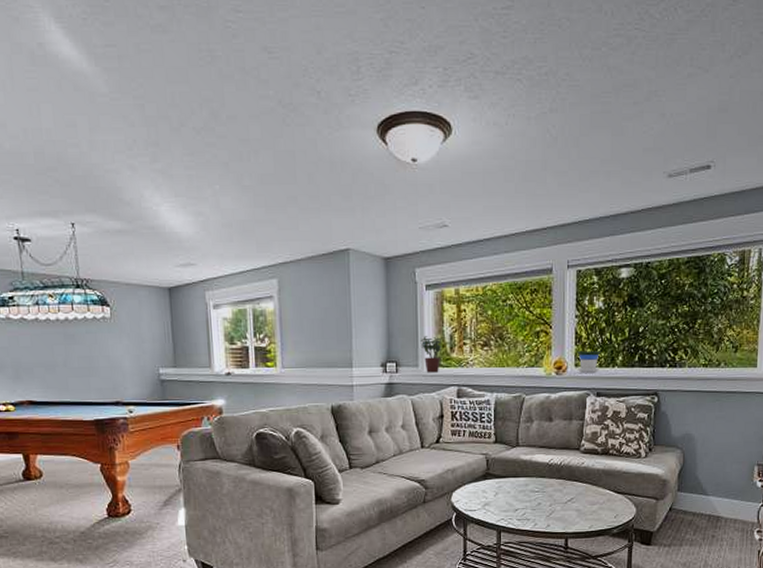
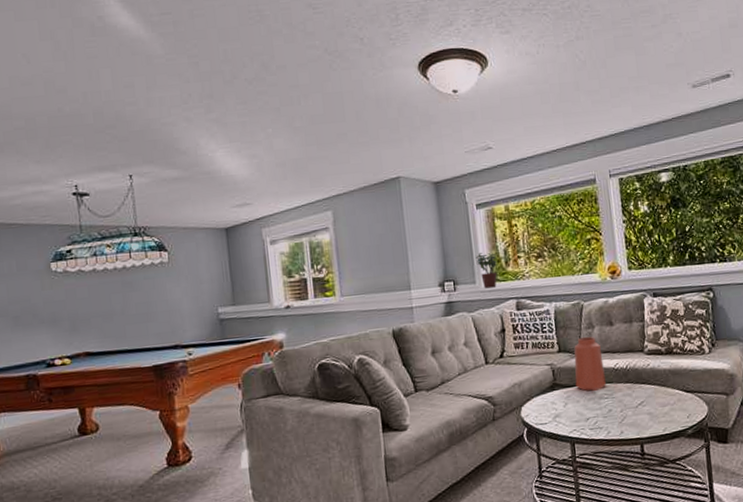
vase: none [508,430,538,484] -> present [574,336,606,391]
flowerpot: present [577,351,601,374] -> none [629,252,653,276]

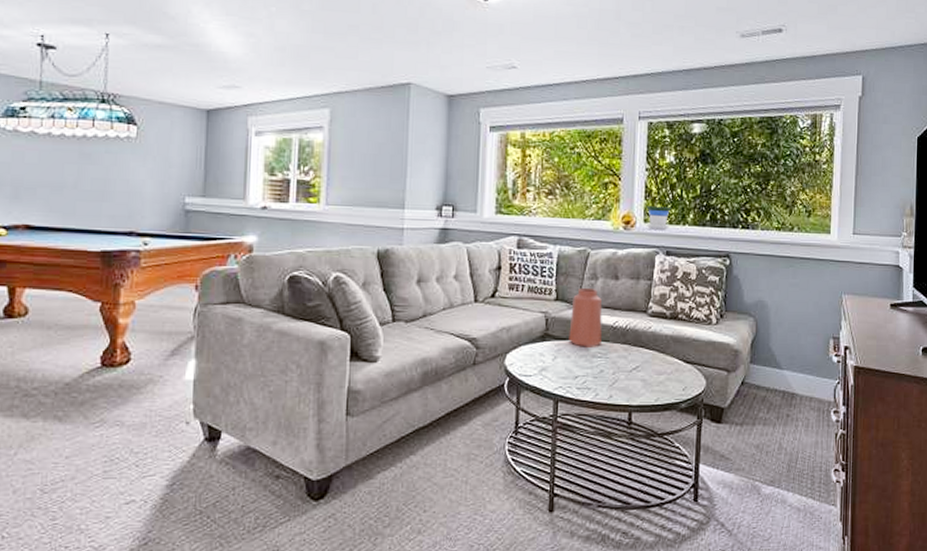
potted plant: present [475,253,498,289] -> none [480,180,504,220]
flowerpot: none [629,252,653,276] -> present [646,206,672,231]

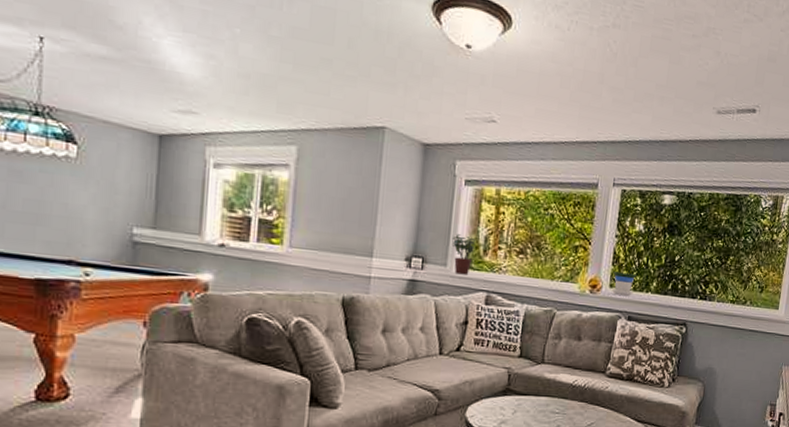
potted plant: none [480,180,504,220] -> present [452,234,476,275]
vase: present [569,287,602,347] -> none [529,346,564,404]

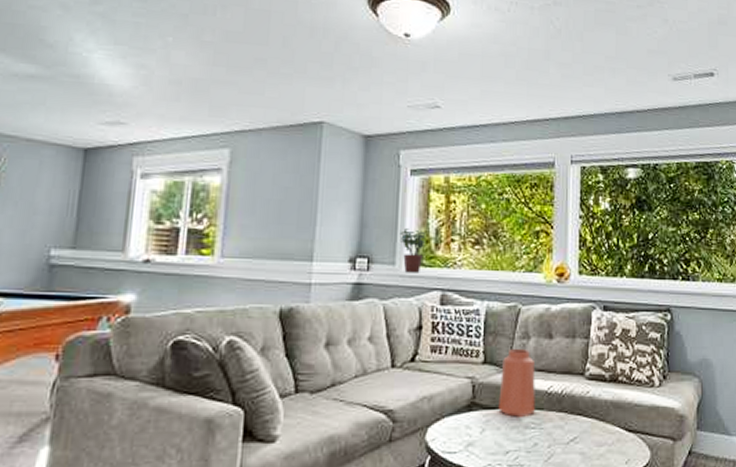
vase: none [529,346,564,404] -> present [498,348,536,417]
flowerpot: present [612,271,637,297] -> none [581,256,608,284]

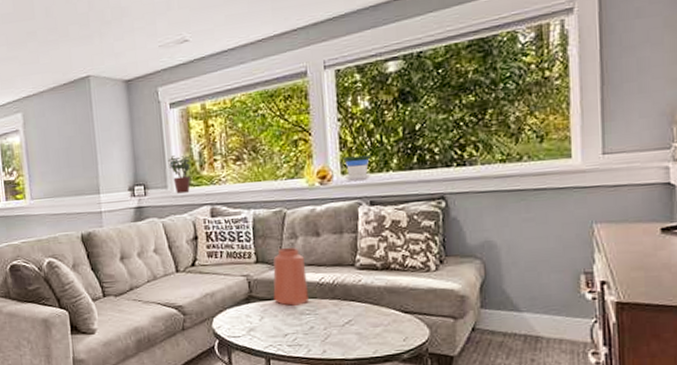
flowerpot: none [581,256,608,284] -> present [342,154,371,182]

